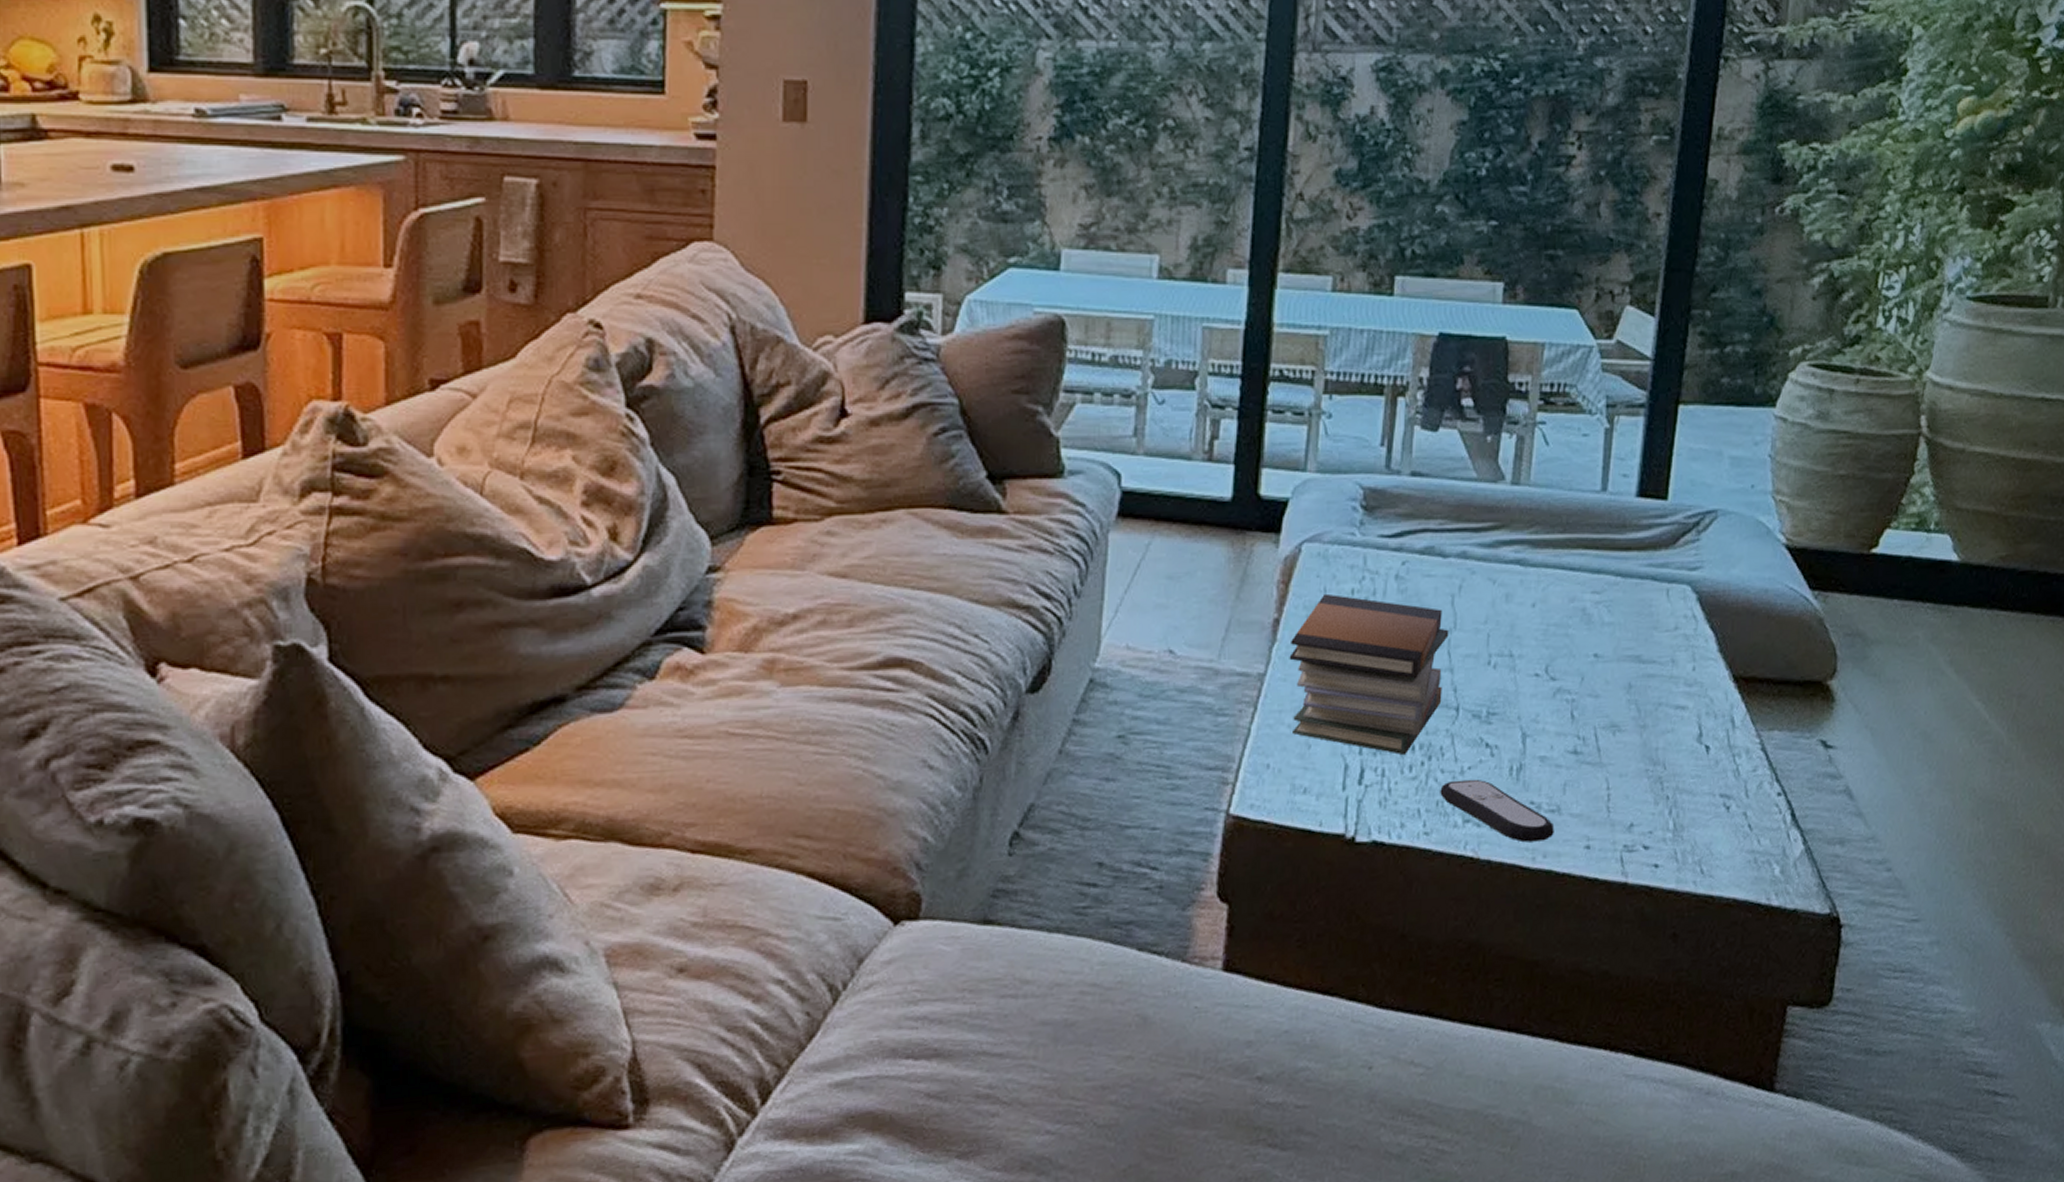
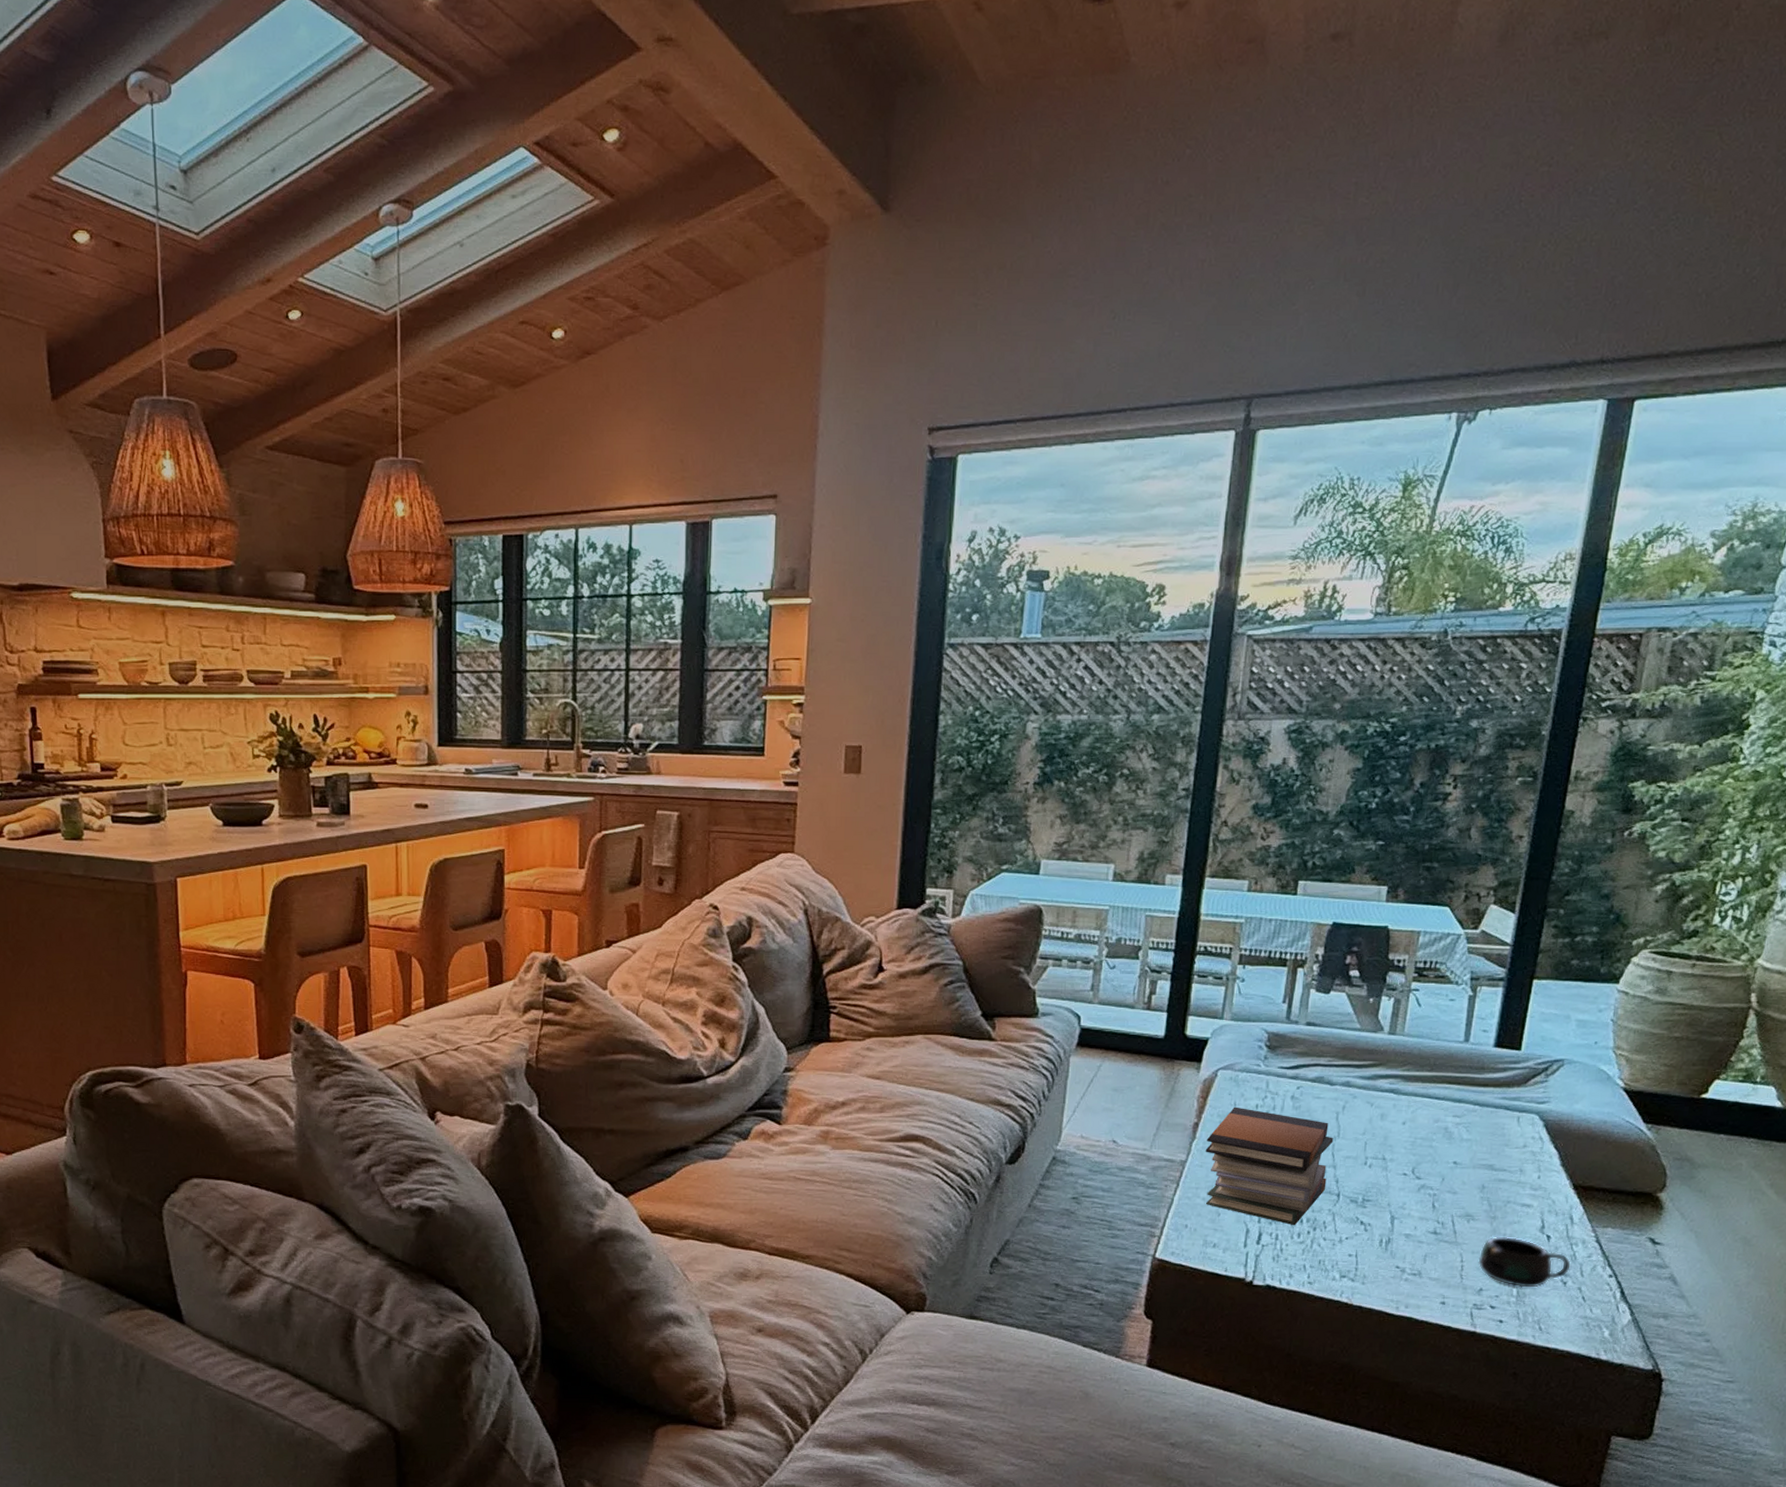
remote control: present [1440,779,1554,843] -> none [1322,1246,1416,1296]
mug: none [1627,750,1734,818] -> present [1478,1236,1571,1288]

